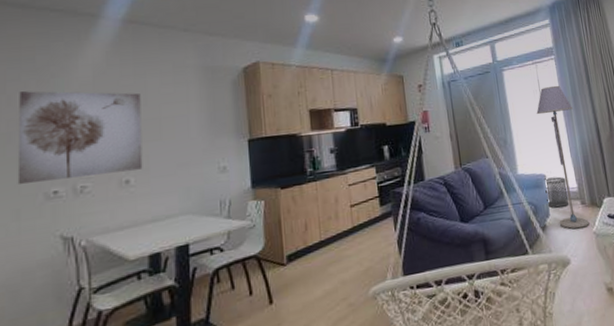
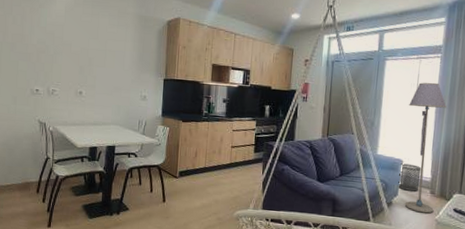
wall art: present [17,91,143,184] -> none [16,15,95,86]

